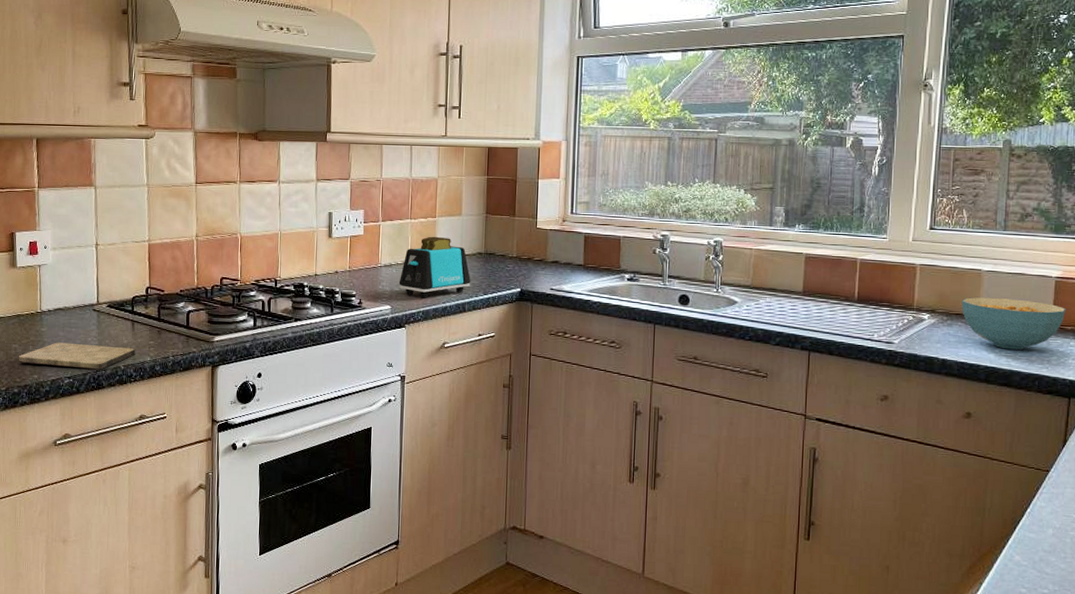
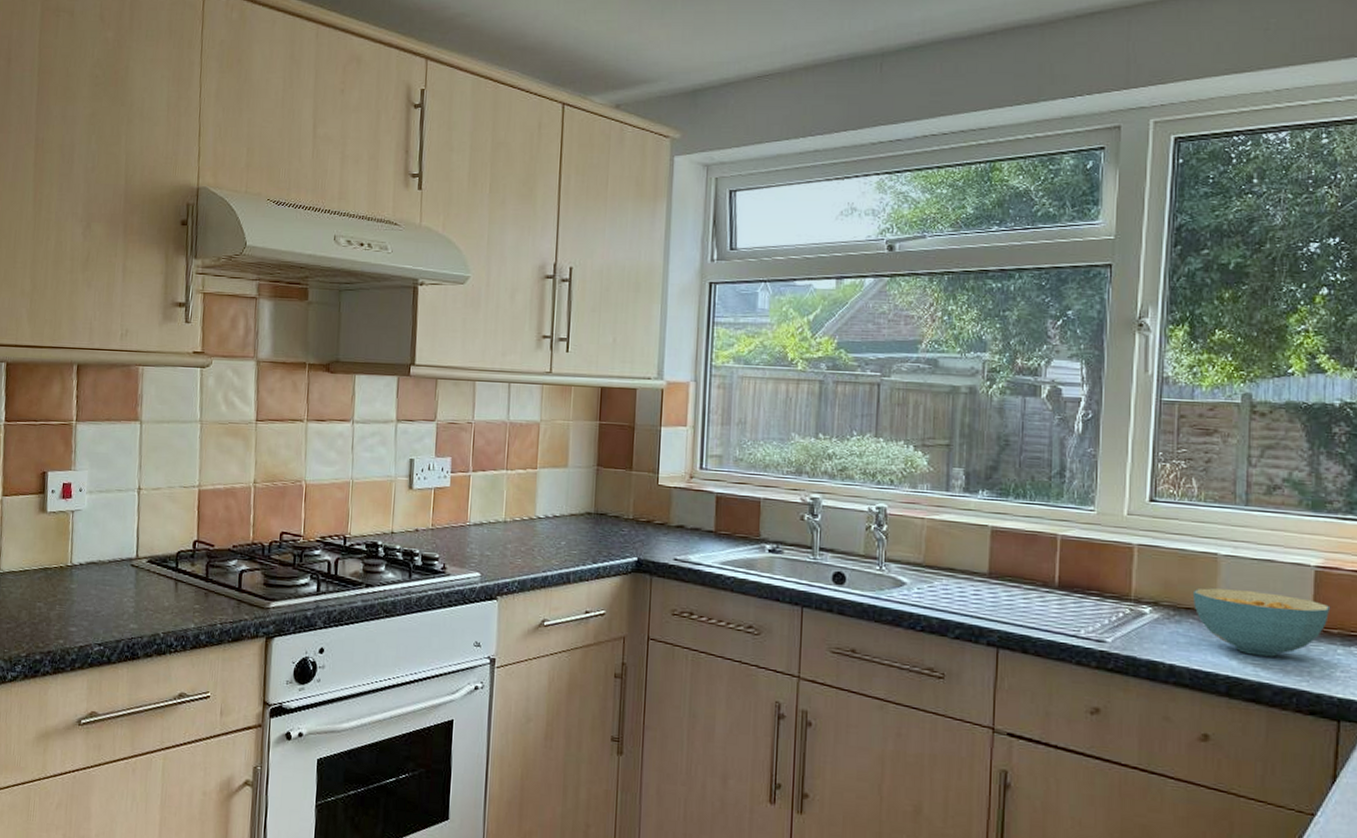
cutting board: present [18,342,136,370] -> none [42,602,178,637]
toaster: present [399,236,470,298] -> none [490,491,577,565]

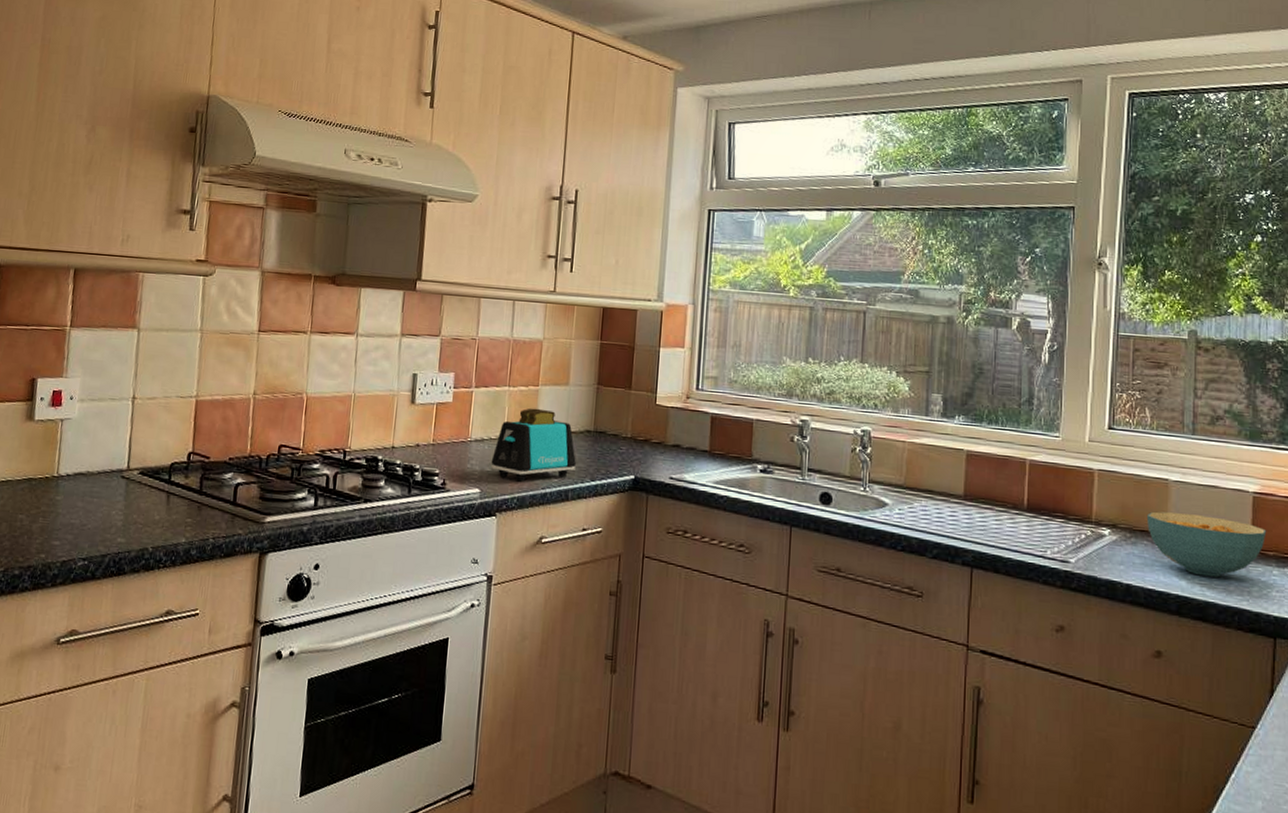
toaster: none [490,491,577,565] -> present [491,408,576,482]

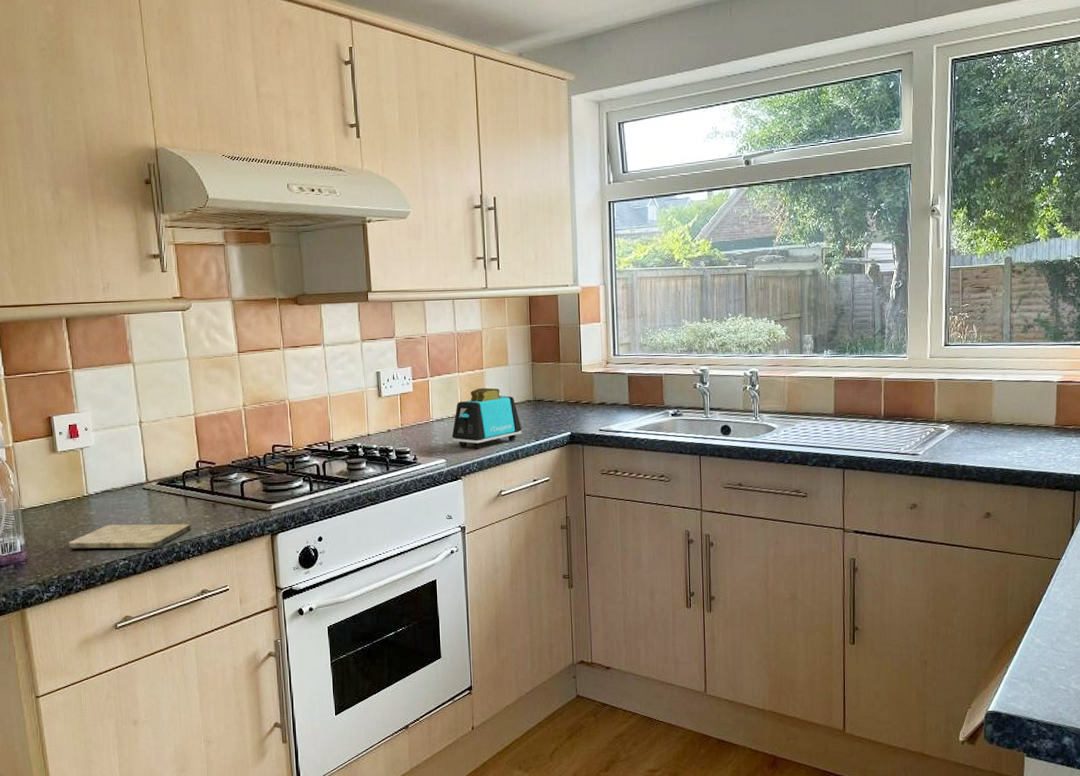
cutting board: none [23,514,169,551] -> present [68,523,191,549]
cereal bowl: present [1147,511,1267,578] -> none [977,404,1068,452]

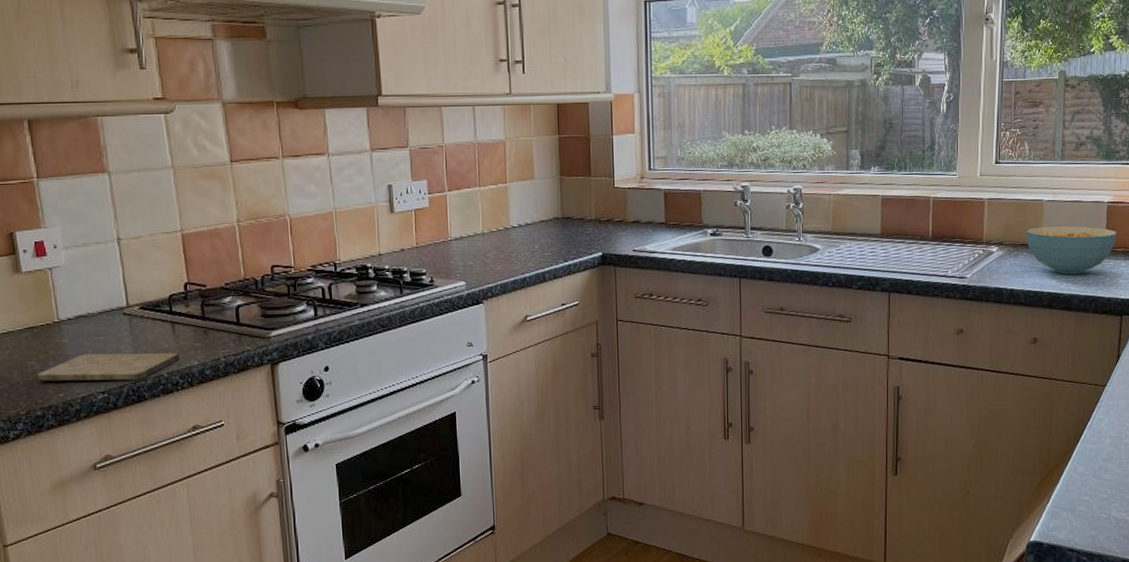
toaster: present [451,387,522,449] -> none [472,203,549,271]
cereal bowl: none [977,404,1068,452] -> present [1026,226,1117,275]

